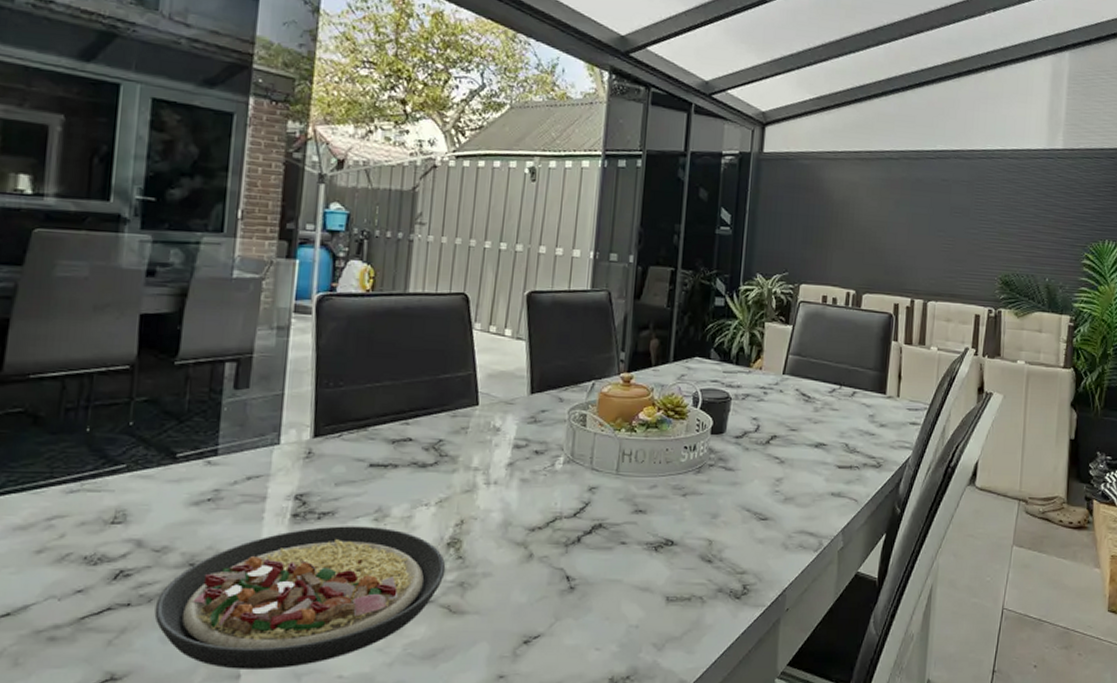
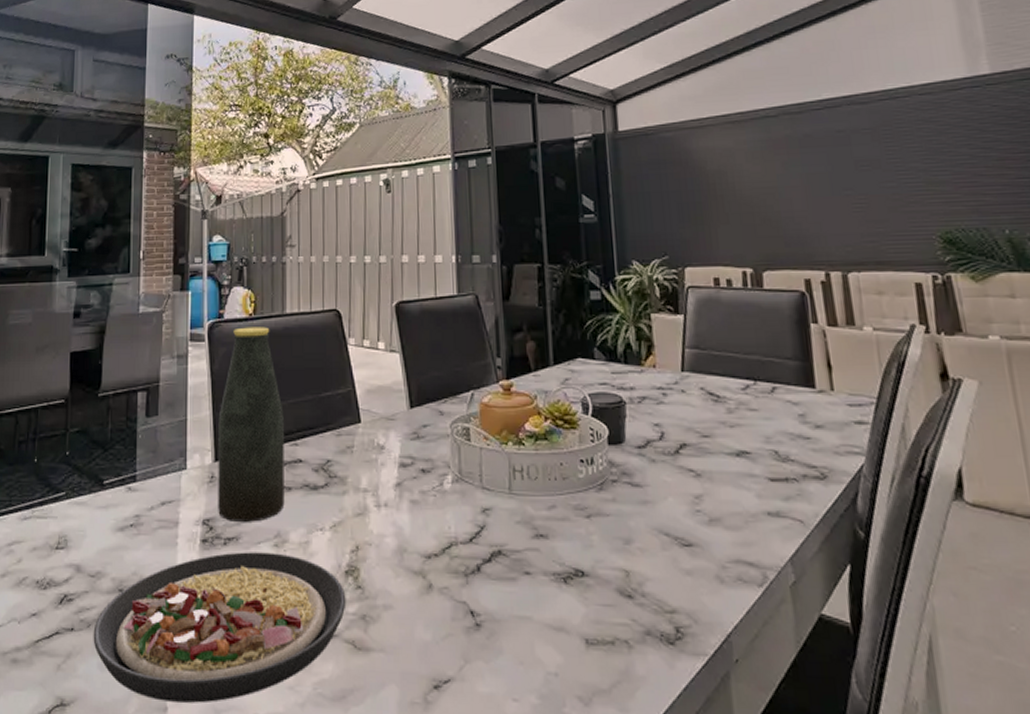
bottle: none [313,303,397,497] -> present [218,327,285,522]

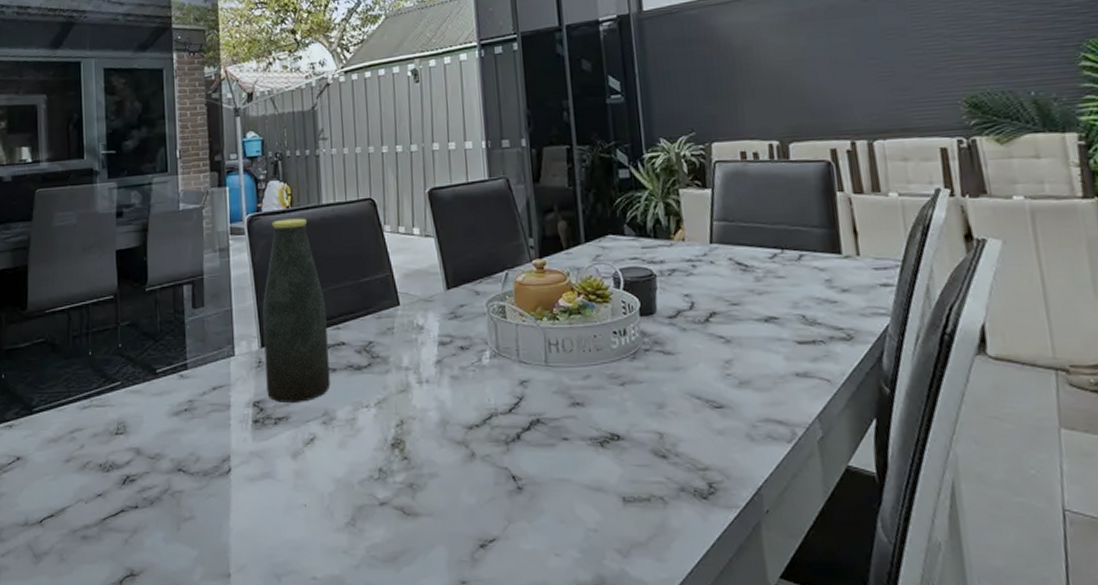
plate: present [93,552,346,703] -> none [156,430,394,569]

